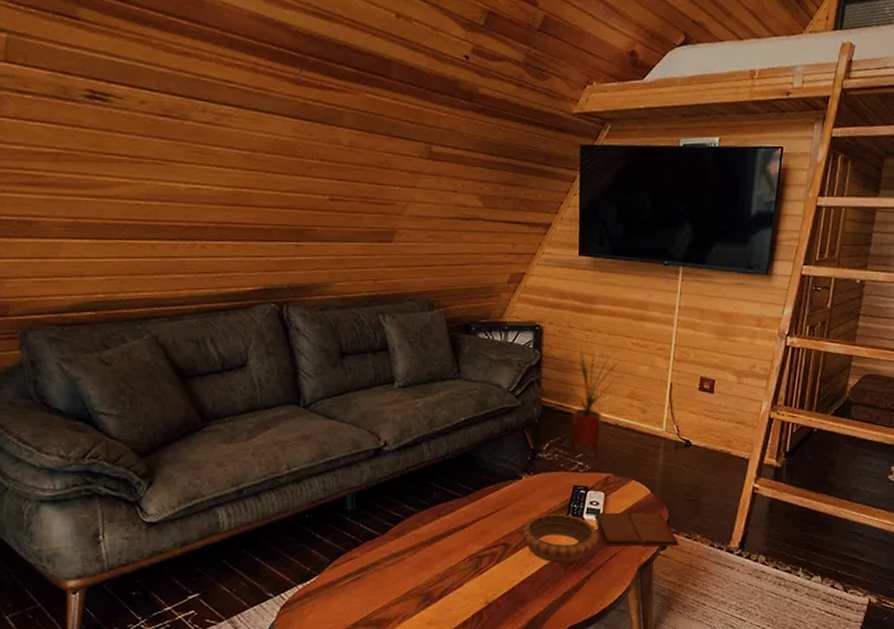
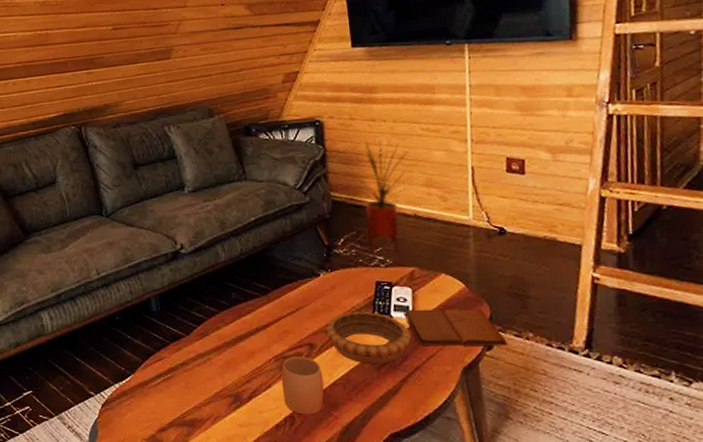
mug: none [473,556,514,612] -> present [281,357,325,415]

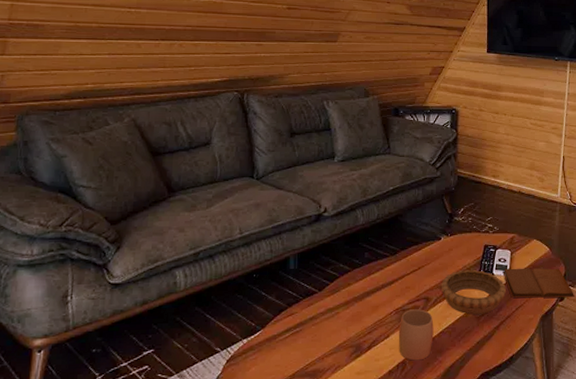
house plant: present [349,135,413,251] -> none [474,124,521,220]

